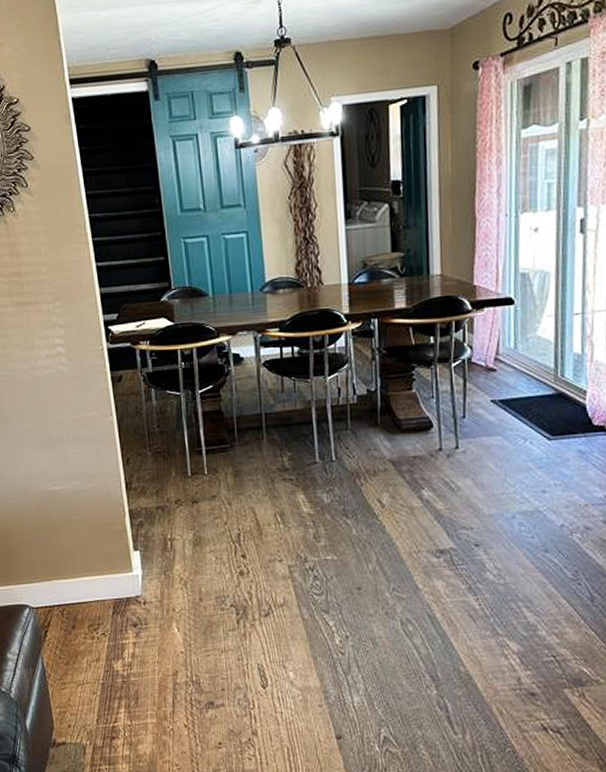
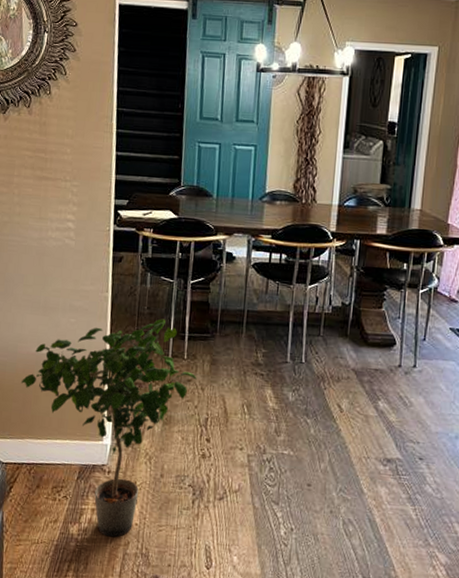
potted plant: none [38,435,222,669] -> present [22,318,197,538]

